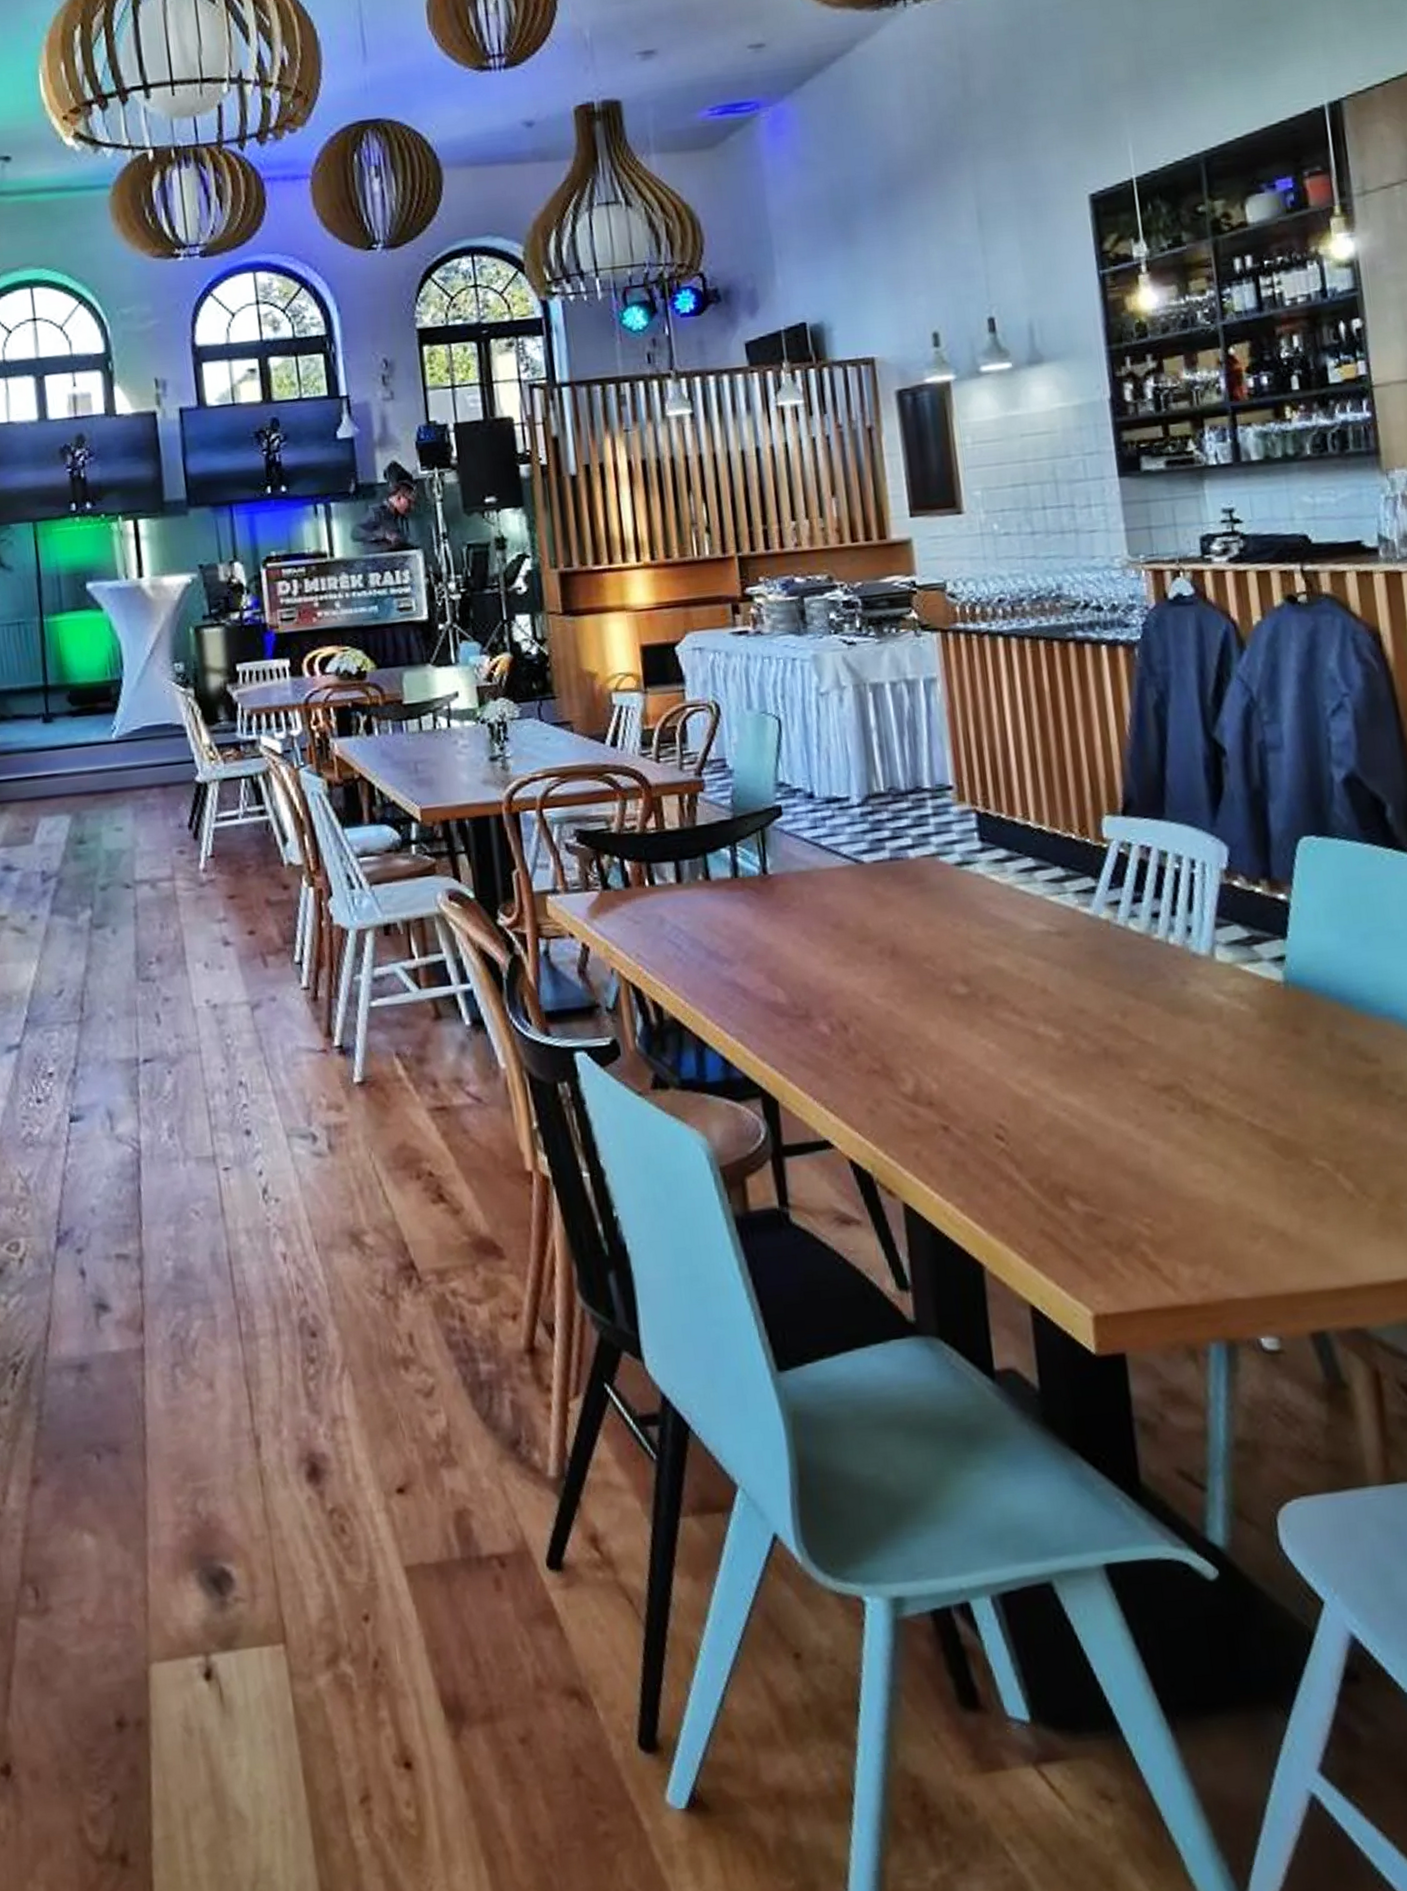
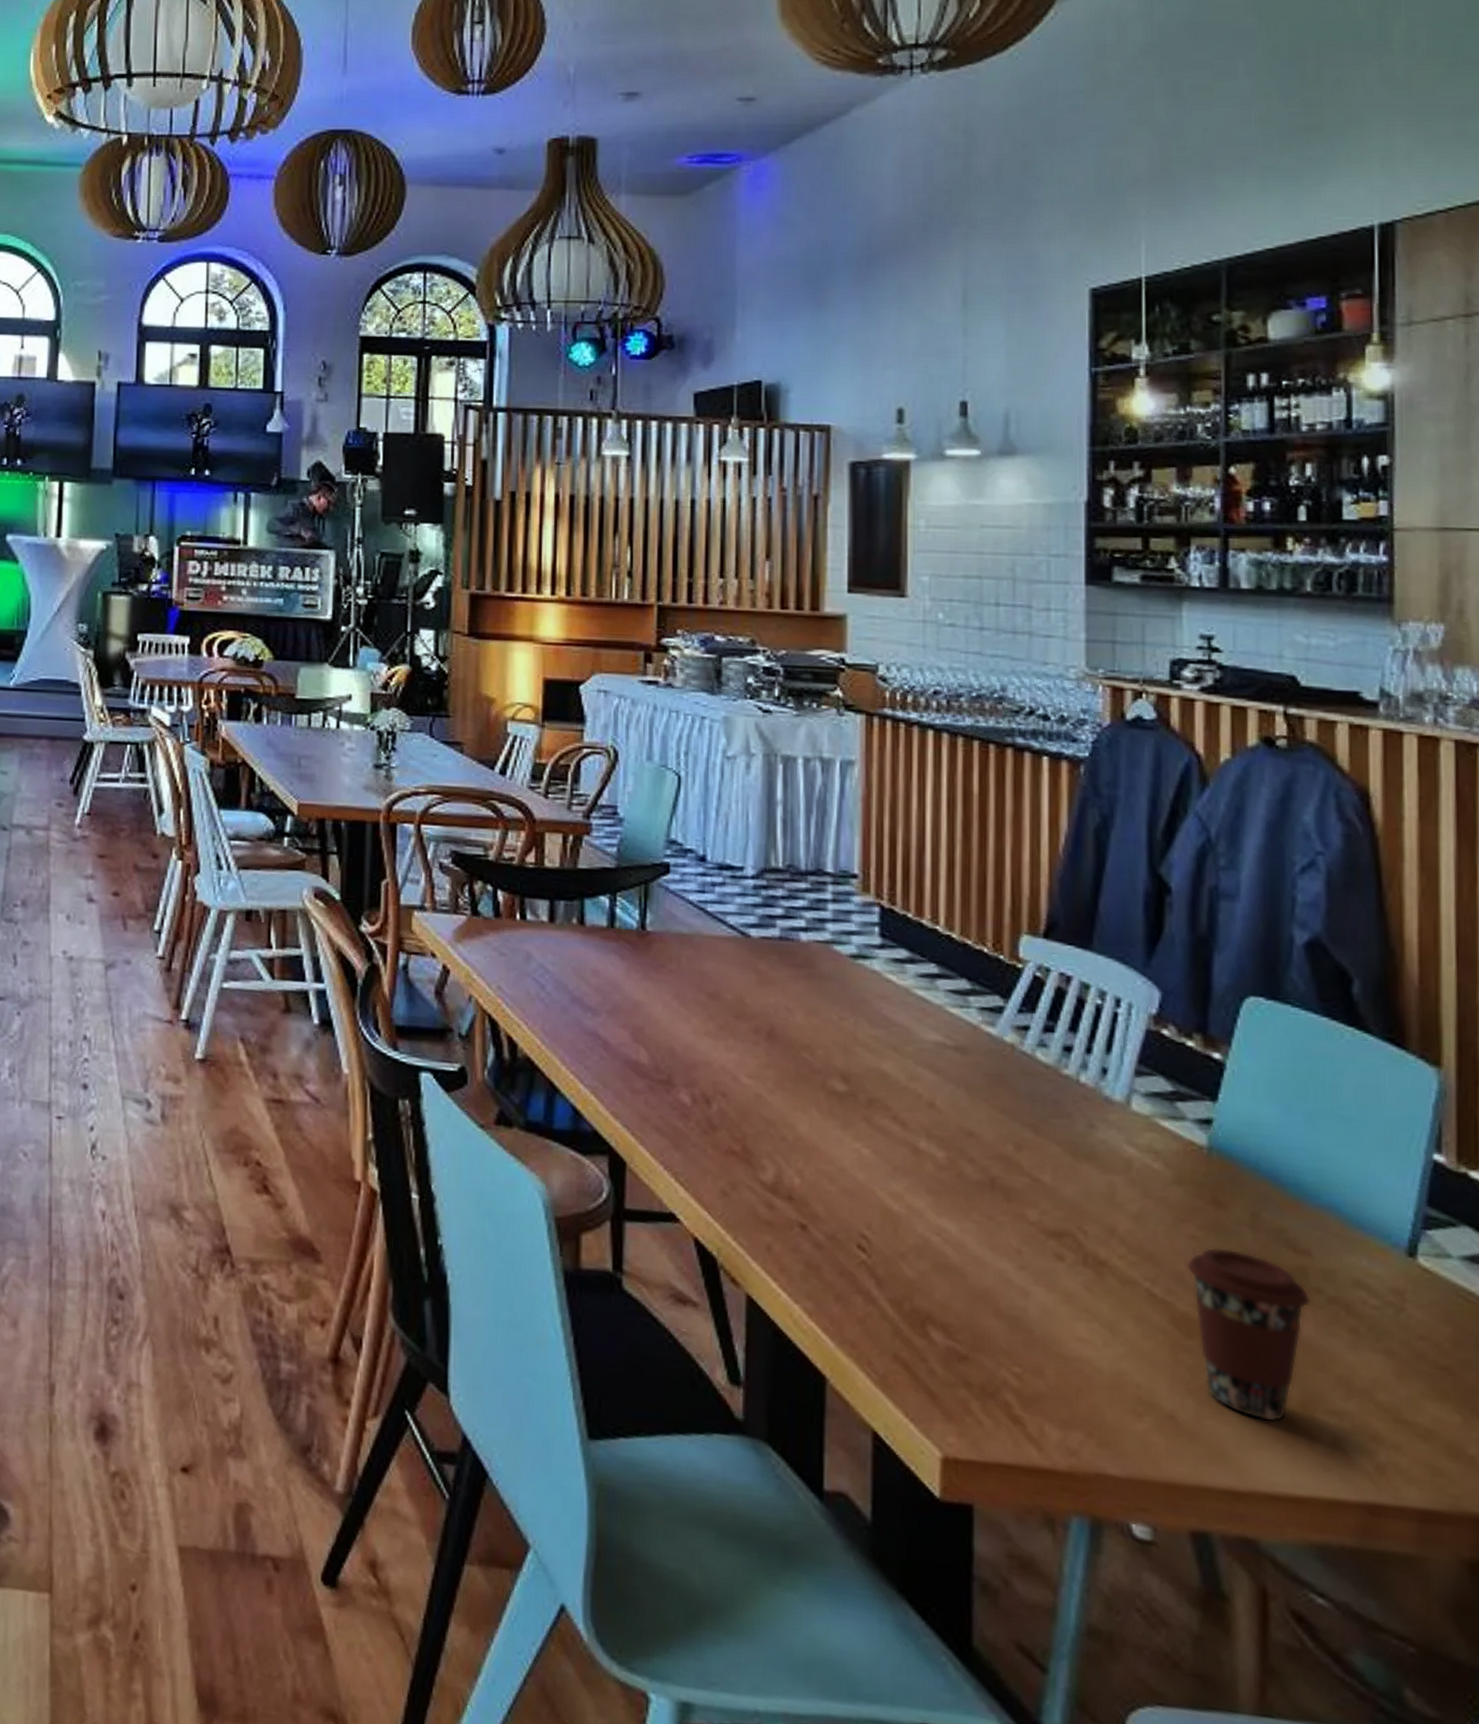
coffee cup: none [1278,1070,1385,1220] -> present [1186,1247,1311,1422]

